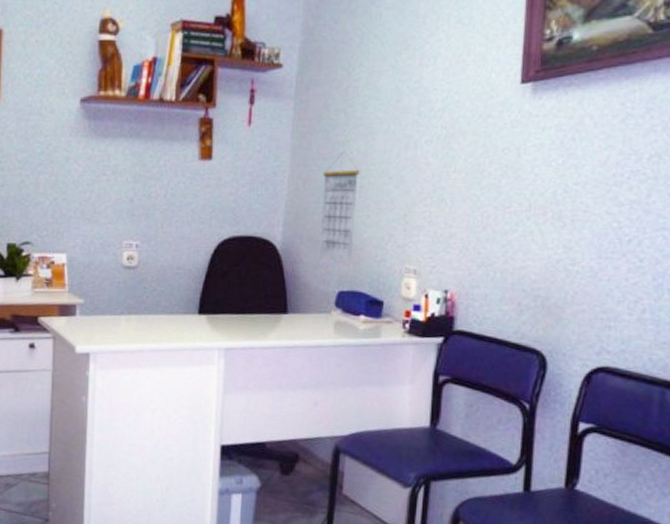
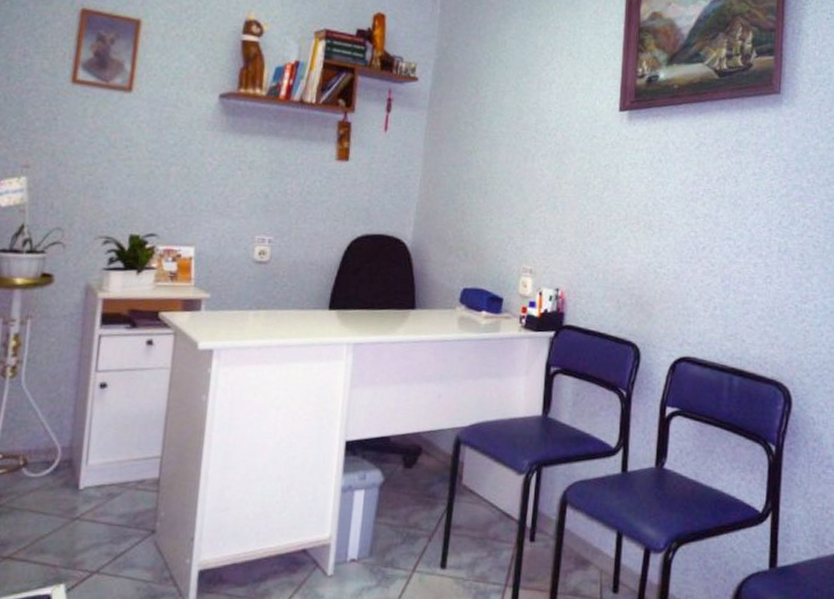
calendar: present [319,151,360,258] -> none [446,160,485,258]

